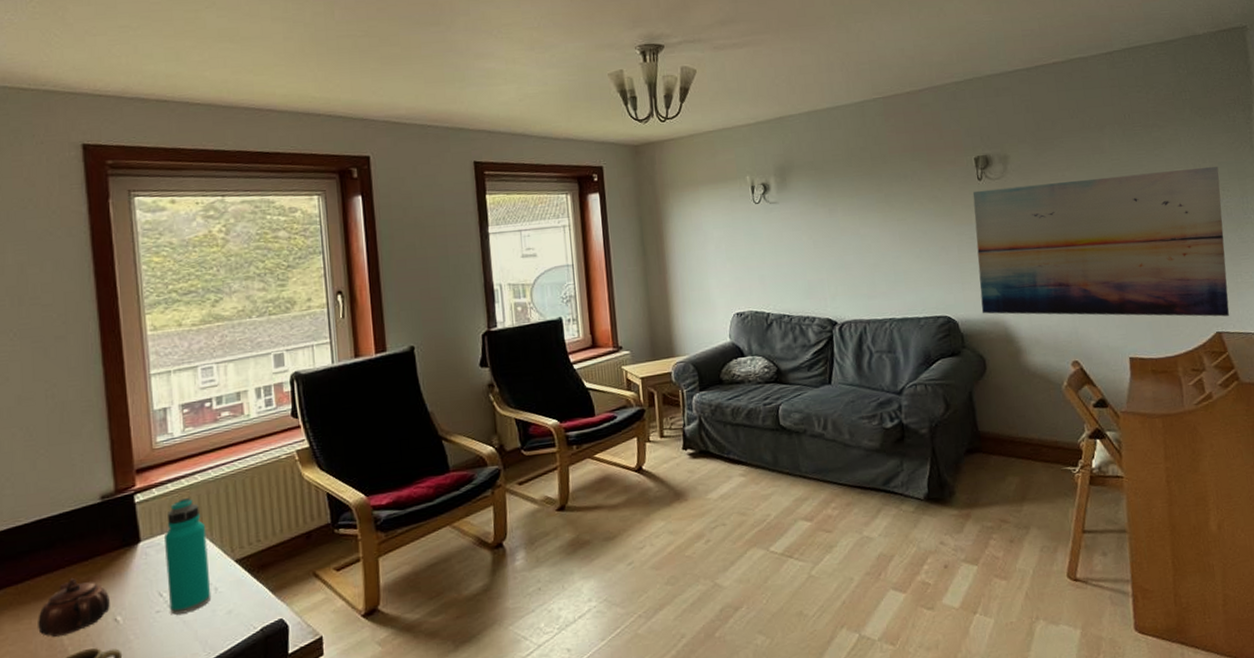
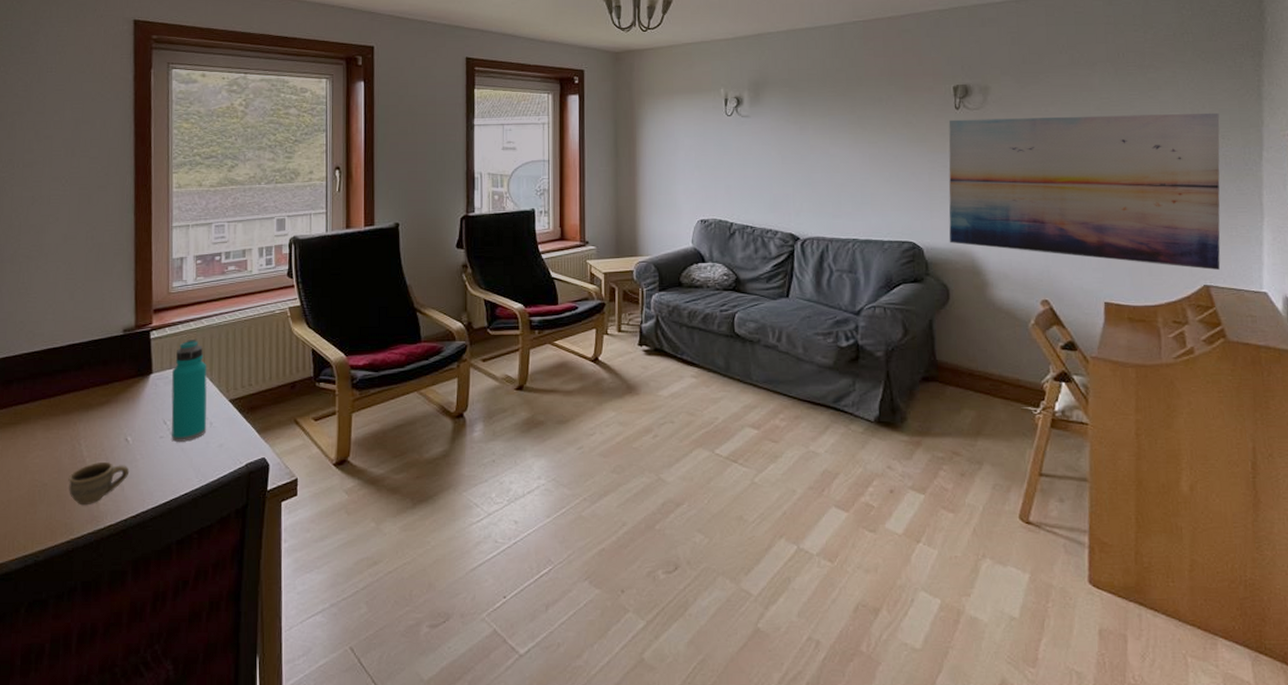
teapot: present [38,578,110,637] -> none [64,399,123,448]

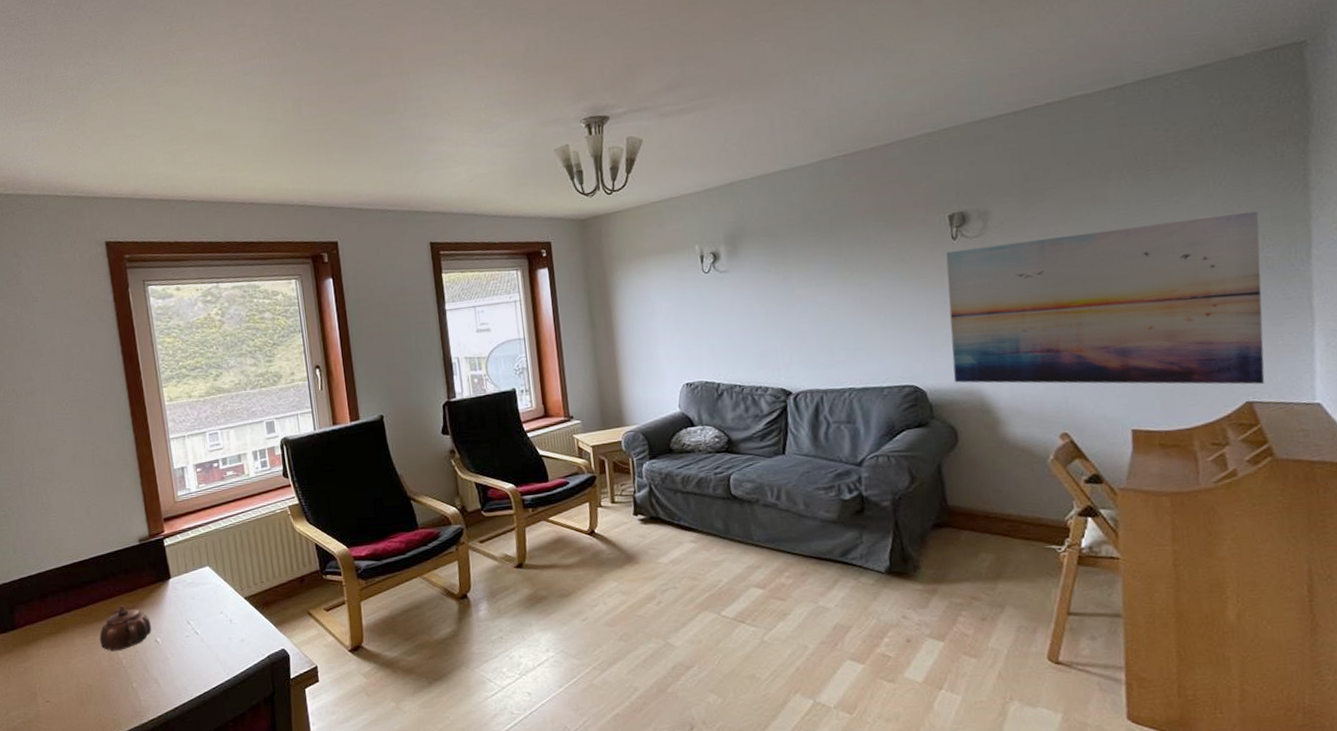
teapot: none [64,399,123,448] -> present [99,605,152,651]
cup: present [68,462,130,506] -> none [110,662,163,703]
water bottle: present [171,340,207,442] -> none [189,544,228,640]

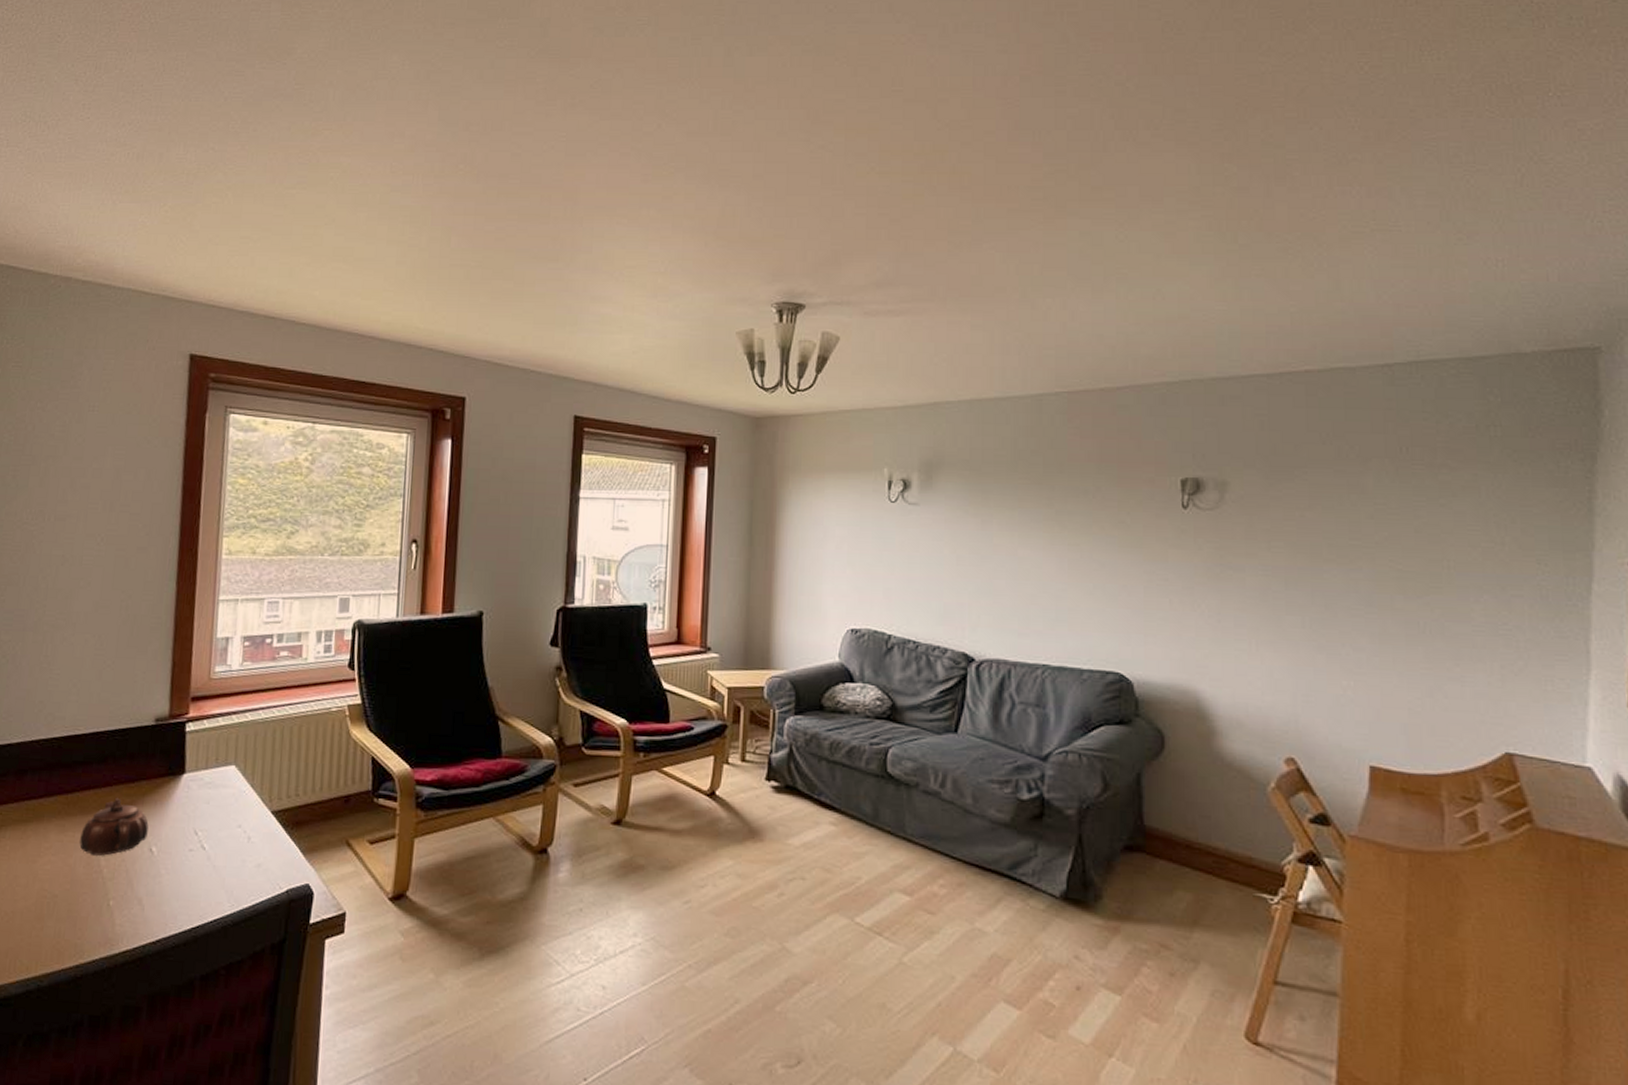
wall art: present [945,210,1265,385] -> none [1167,521,1535,734]

